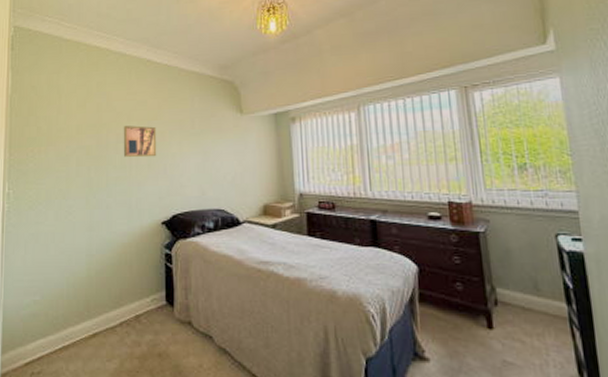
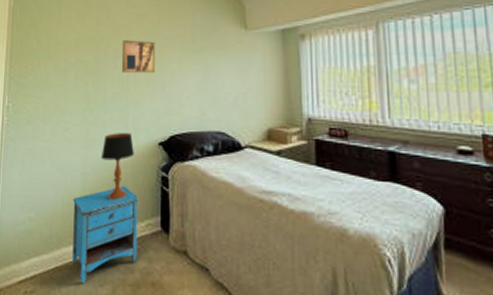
nightstand: none [79,264,144,361] -> present [72,185,139,284]
table lamp: none [105,214,138,278] -> present [100,133,134,200]

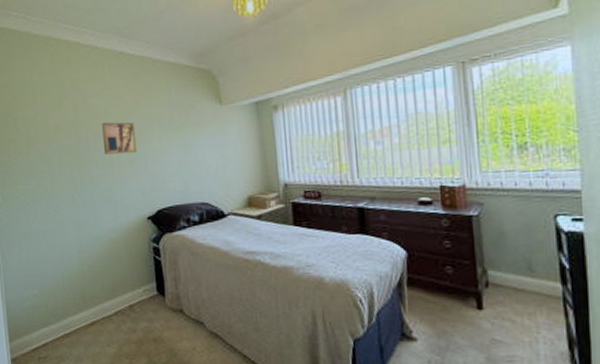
nightstand: present [72,185,139,284] -> none [73,258,139,346]
table lamp: present [100,133,134,200] -> none [93,211,125,272]

